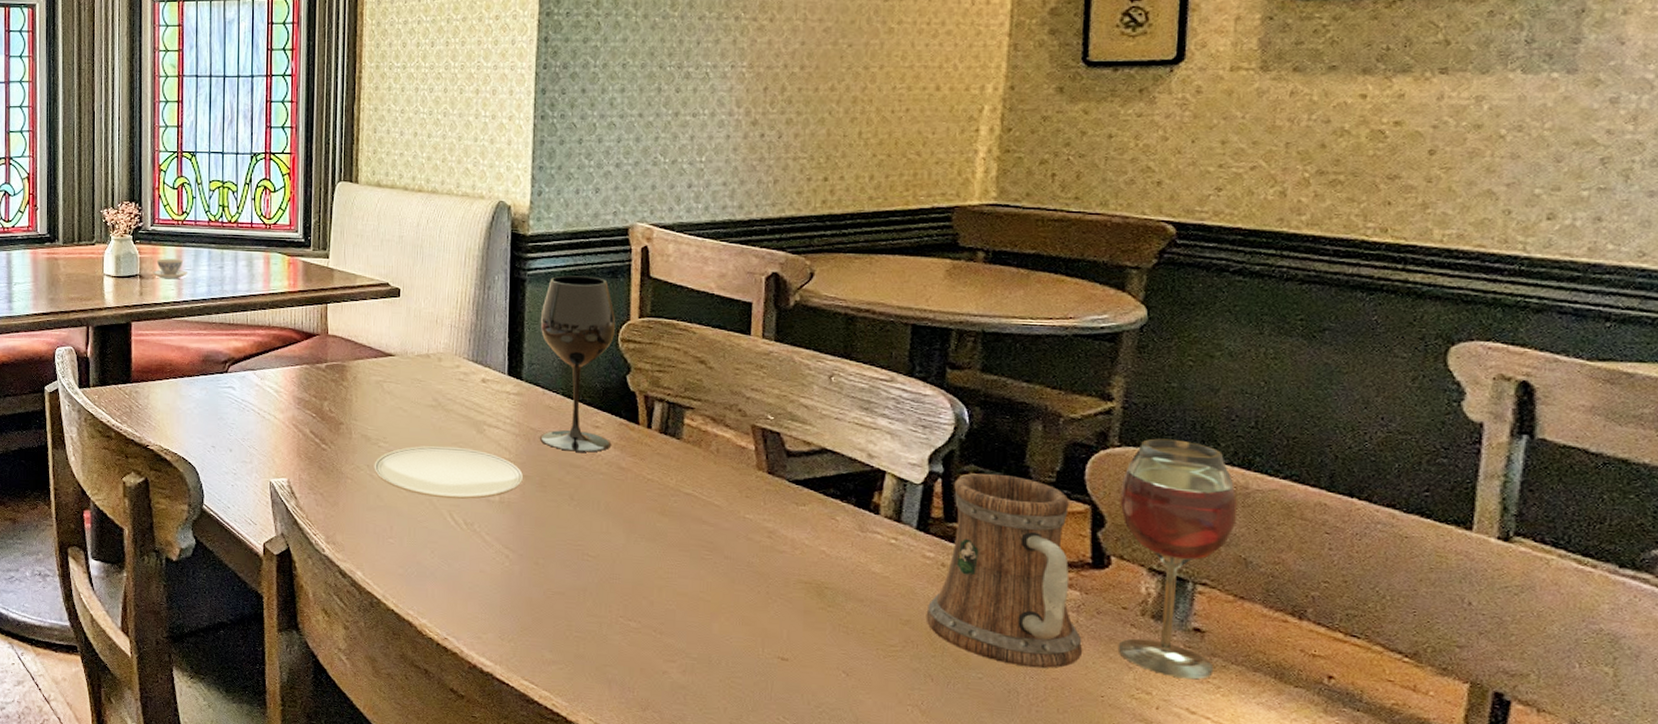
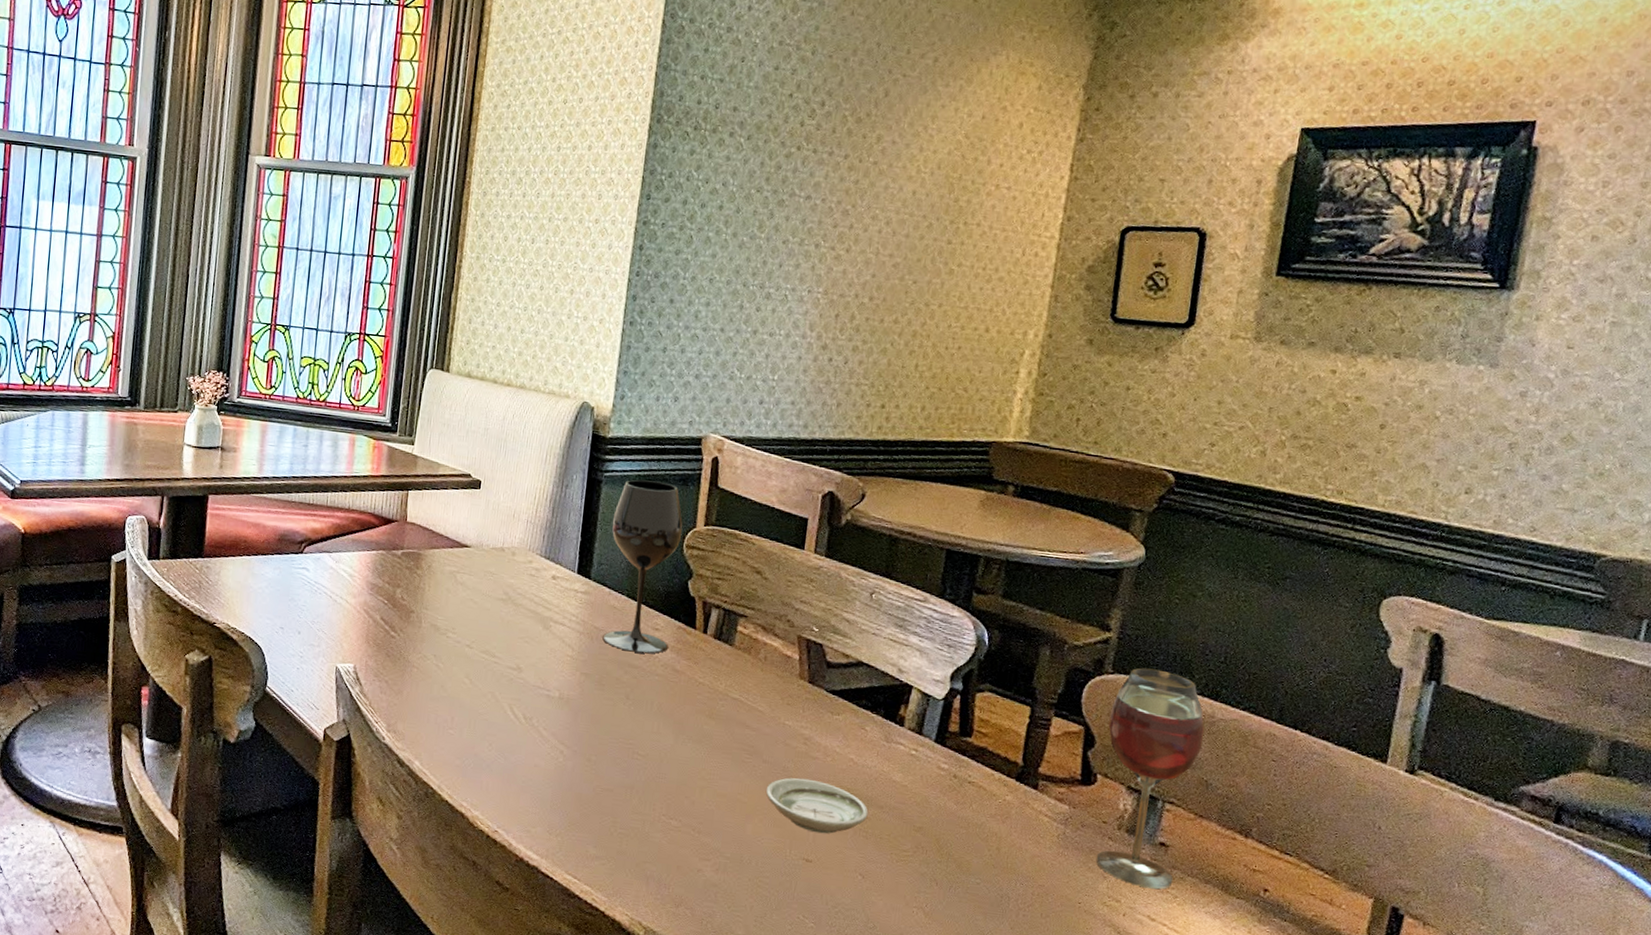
teacup: present [152,258,187,280] -> none [234,432,271,455]
plate: present [374,445,523,500] -> none [440,638,583,694]
saucer: none [730,573,847,631] -> present [765,777,869,834]
beer mug: present [926,473,1083,668] -> none [936,692,1067,876]

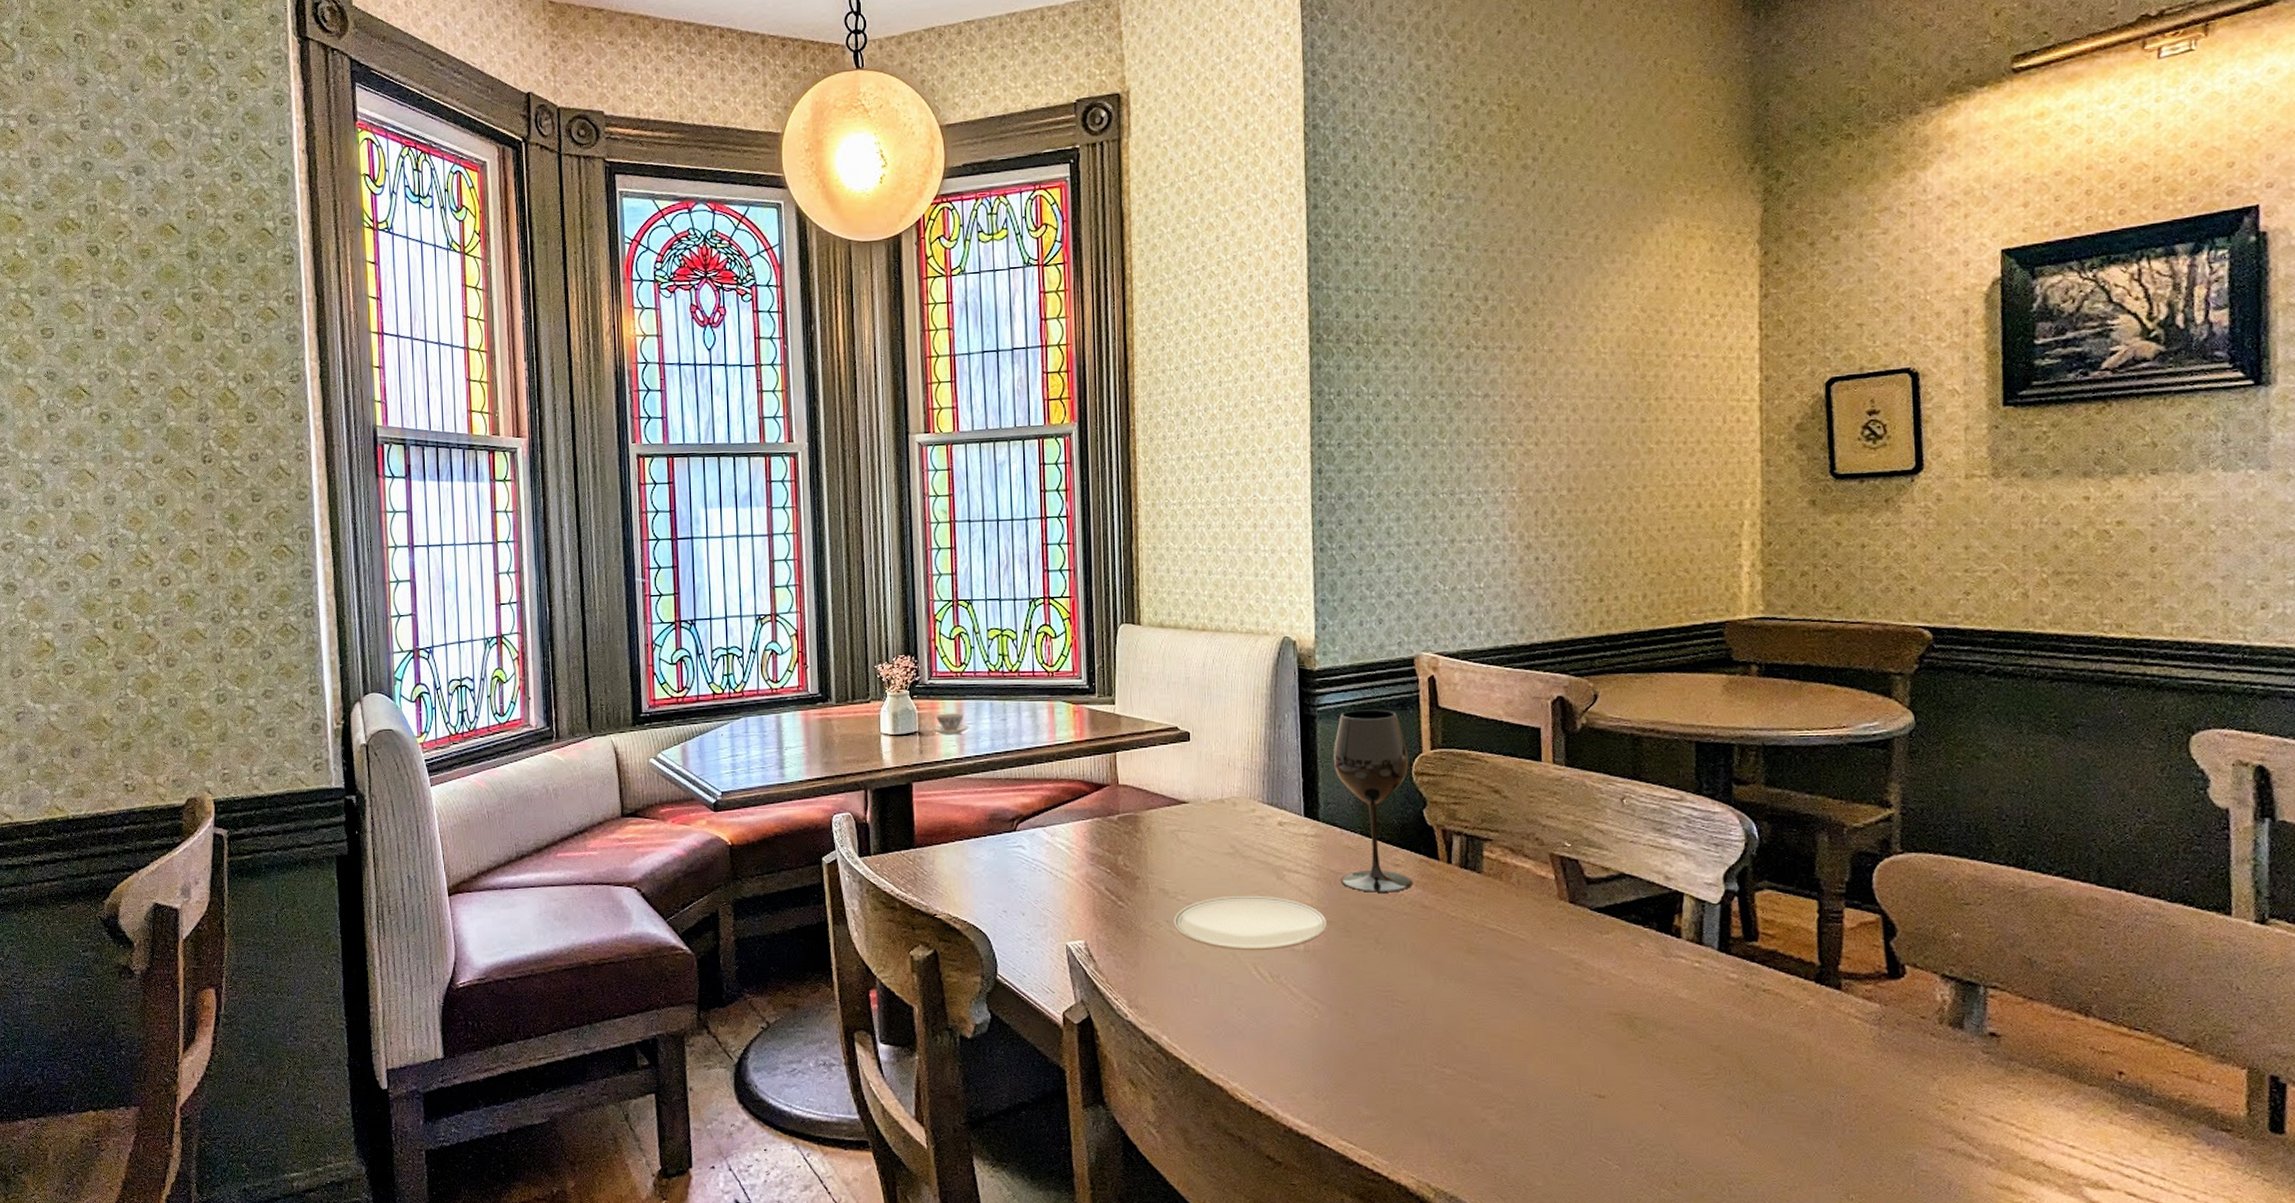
teacup: none [234,432,271,455] -> present [932,713,969,735]
plate: none [440,638,583,694] -> present [1173,895,1326,951]
saucer: present [765,777,869,834] -> none [1542,1007,1658,1065]
wineglass: present [1095,667,1205,889] -> none [1907,843,2017,1086]

